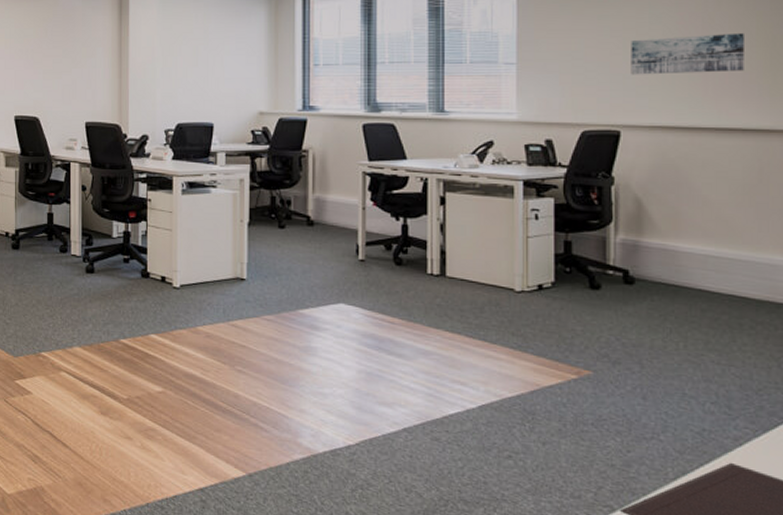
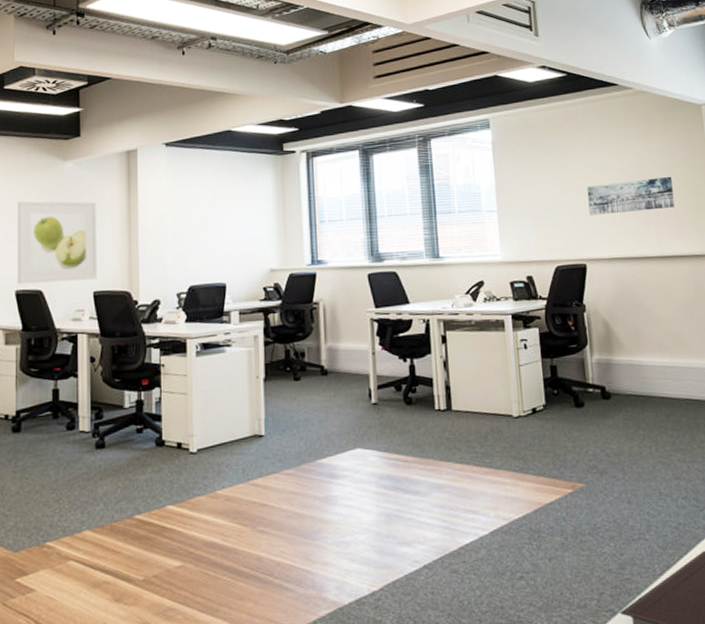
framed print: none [16,28,89,110] -> present [18,201,97,285]

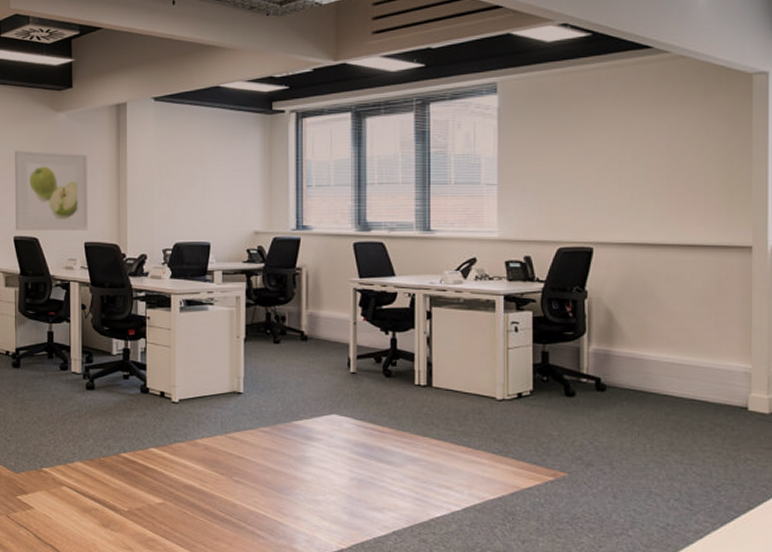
wall art: present [587,176,675,216] -> none [602,155,705,195]

